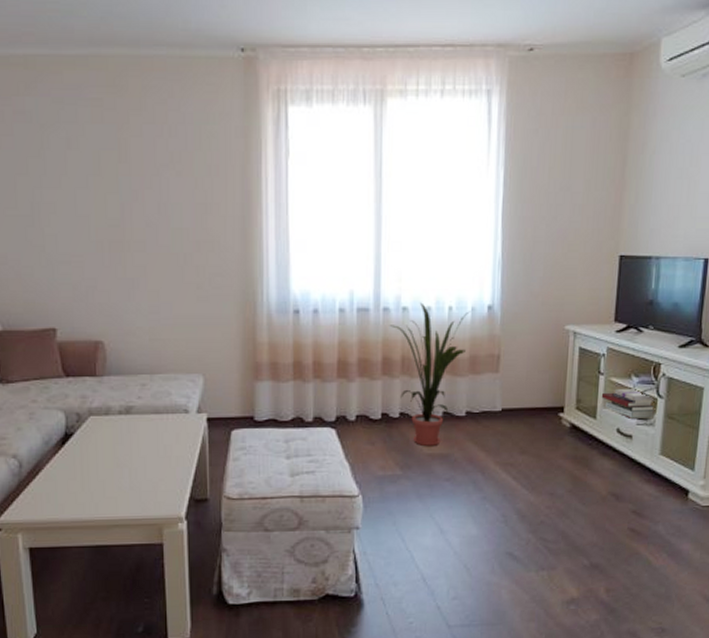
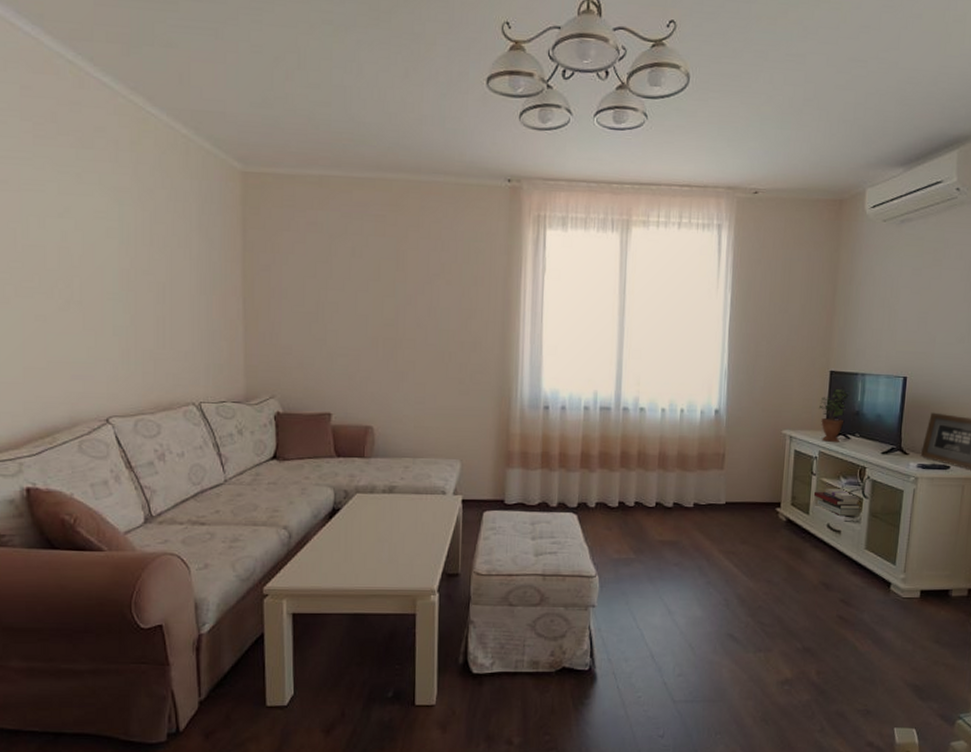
house plant: present [390,302,471,447] -> none [629,404,700,534]
potted plant: none [606,273,642,338] -> present [818,387,849,443]

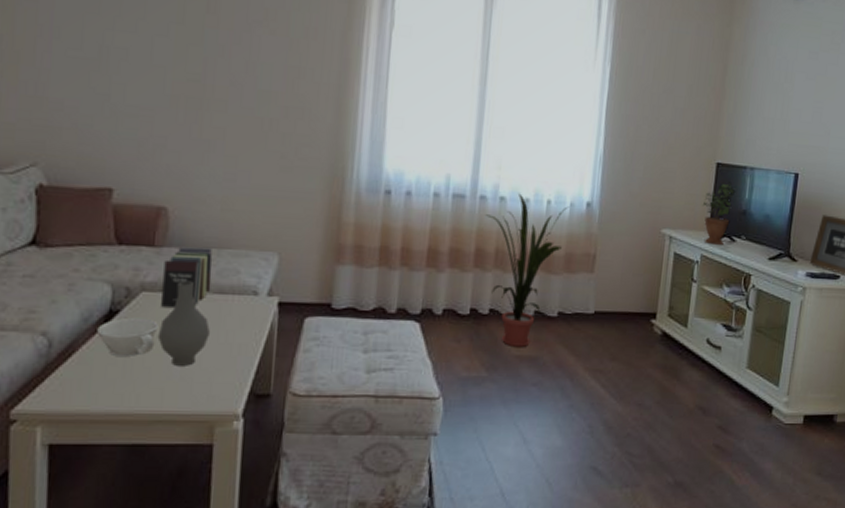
cup: none [324,514,370,544] -> present [97,317,158,356]
vase: none [370,484,409,552] -> present [157,280,210,366]
books: none [372,457,410,505] -> present [161,247,213,307]
house plant: none [629,404,700,534] -> present [486,193,570,348]
books: present [813,489,861,517] -> none [693,298,745,332]

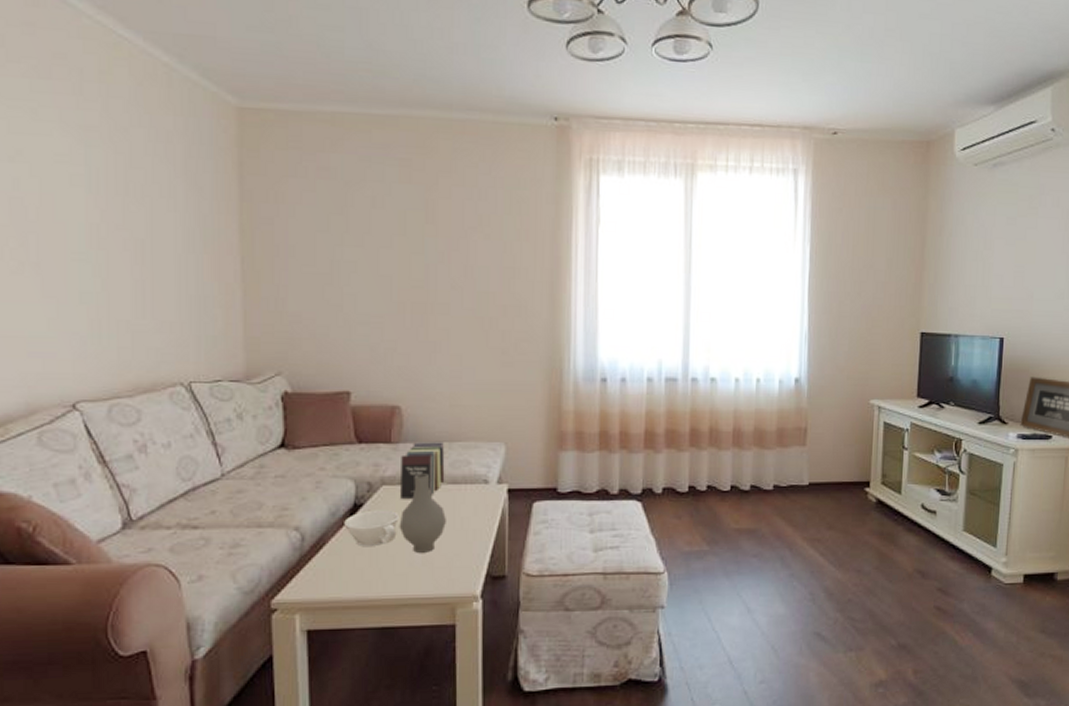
house plant: present [486,193,570,348] -> none [698,373,779,522]
potted plant: present [702,182,736,246] -> none [909,350,942,413]

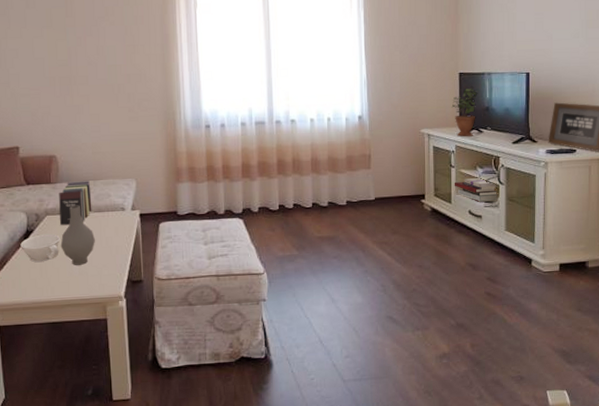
books: none [905,464,957,495] -> present [454,178,497,203]
potted plant: none [909,350,942,413] -> present [451,86,478,138]

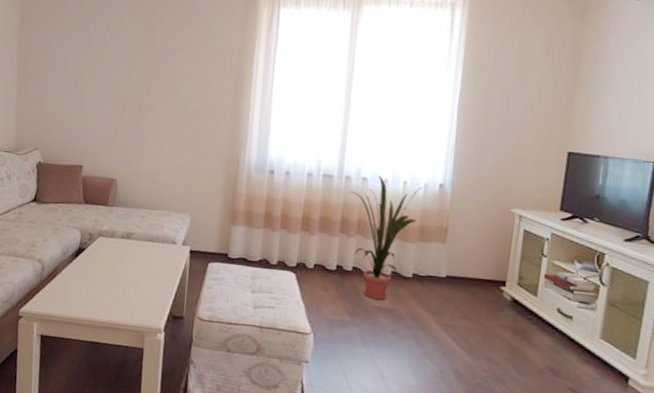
cup: present [20,234,60,262] -> none [71,254,109,281]
books: present [59,181,92,225] -> none [111,207,146,249]
vase: present [60,205,95,265] -> none [108,230,143,291]
house plant: none [282,115,346,231] -> present [351,175,424,301]
potted plant: present [451,86,478,138] -> none [553,169,589,227]

